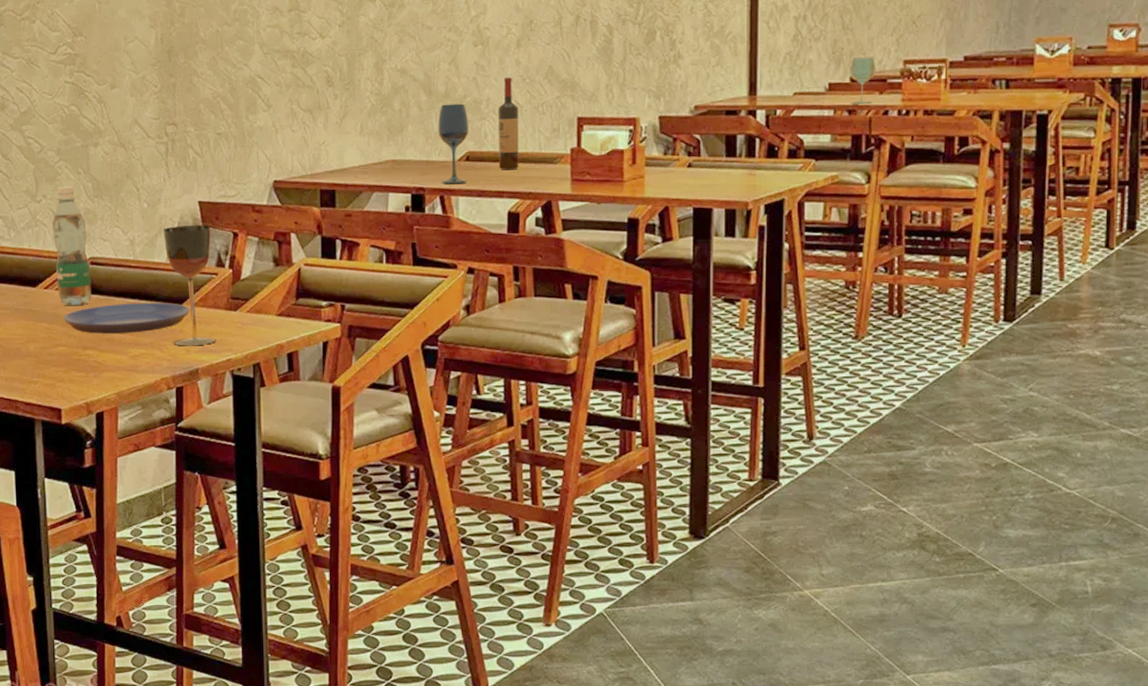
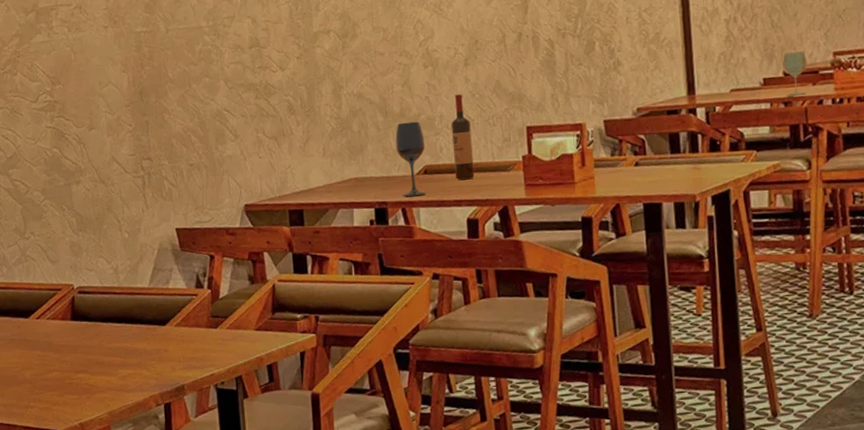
bottle: present [51,185,92,305] -> none [40,221,81,333]
plate: present [63,302,191,334] -> none [55,324,174,358]
wineglass: present [163,224,217,346] -> none [144,250,200,365]

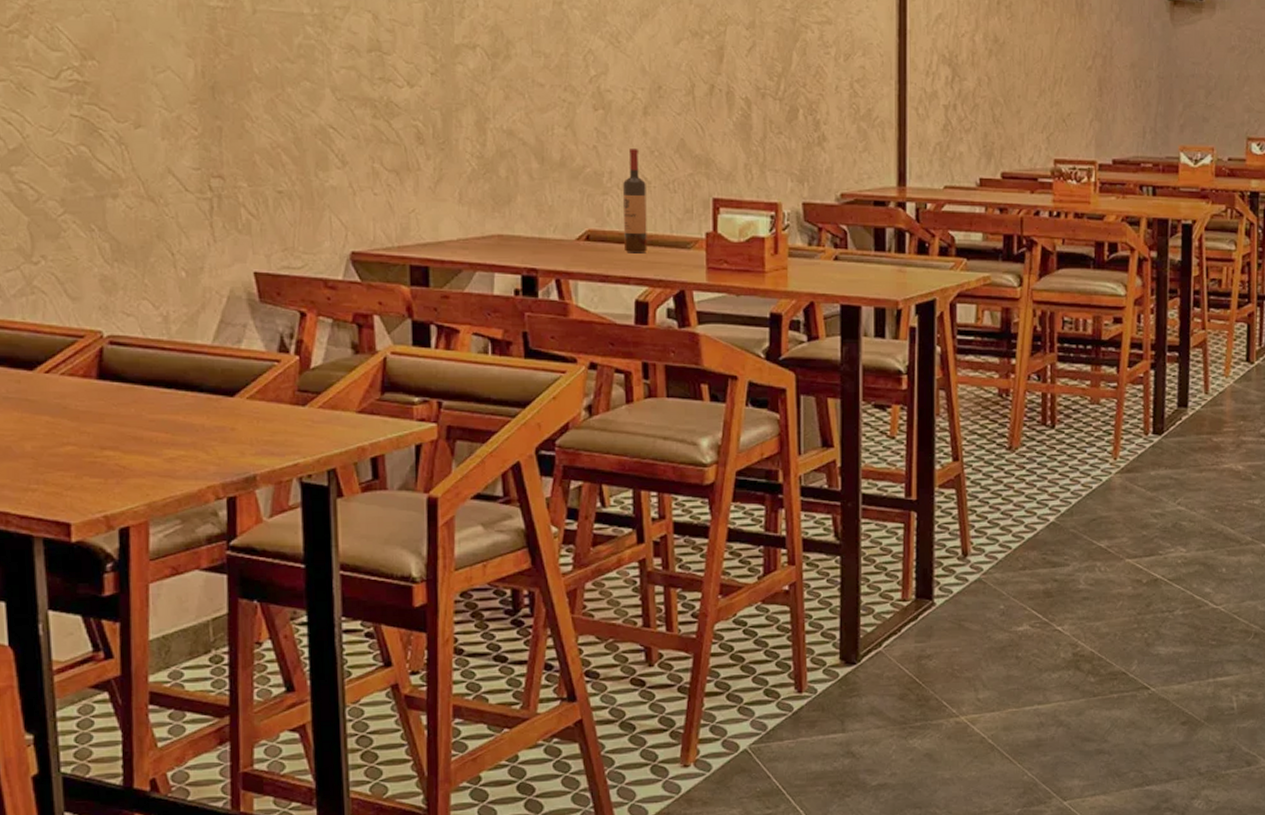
wineglass: present [395,121,427,197] -> none [552,174,589,267]
wine glass: present [782,51,808,97] -> none [1001,153,1027,204]

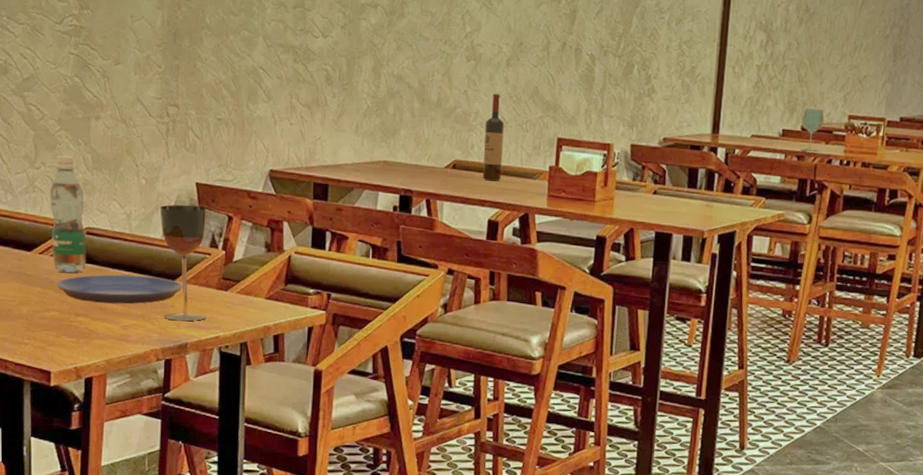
bottle: none [54,245,111,394] -> present [49,155,86,273]
plate: none [71,393,245,431] -> present [56,274,183,304]
wineglass: none [207,300,280,448] -> present [159,204,207,322]
wine glass: none [1001,153,1027,204] -> present [800,108,825,153]

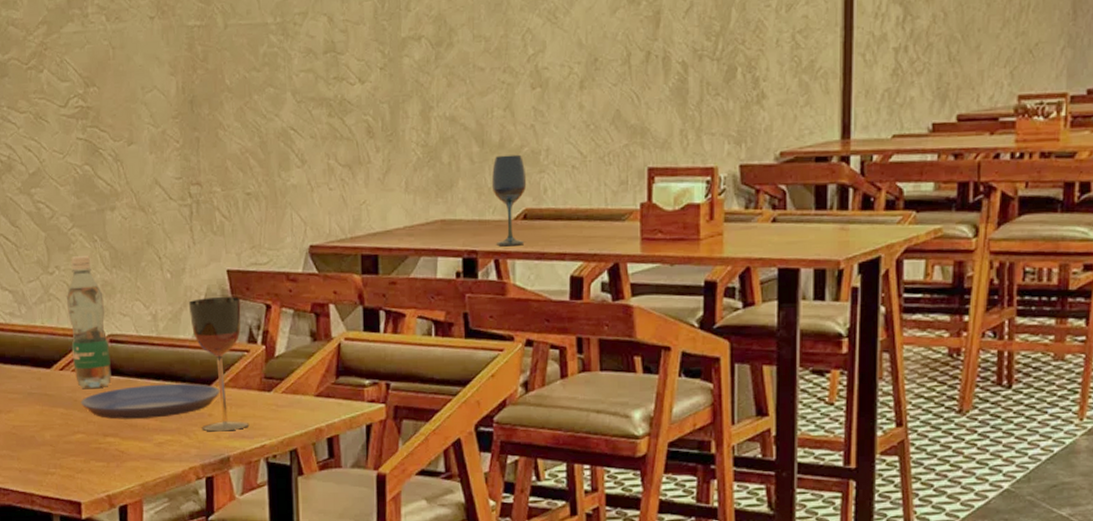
wineglass: none [428,113,458,190] -> present [491,154,527,247]
wine bottle: present [482,94,504,181] -> none [558,124,583,229]
wine glass: present [800,108,825,153] -> none [956,92,987,148]

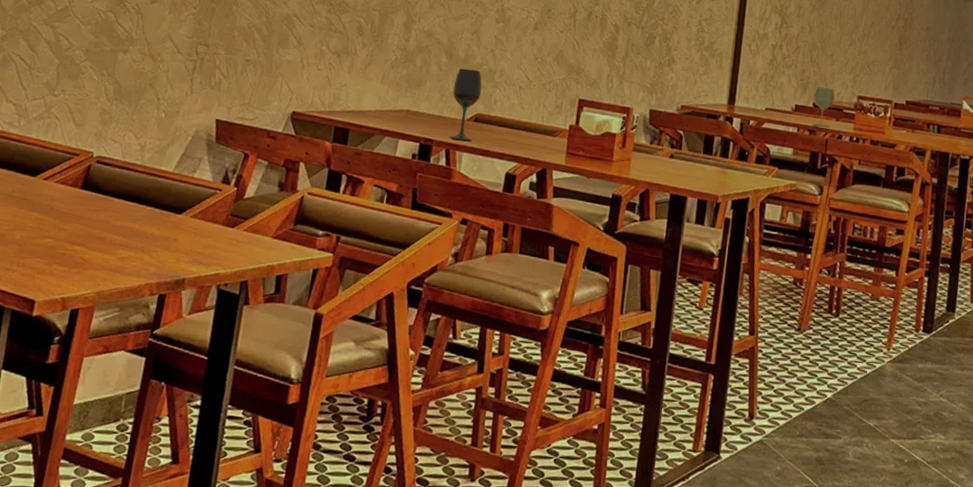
bottle: present [66,254,112,388] -> none [57,84,100,201]
plate: present [80,383,220,420] -> none [56,204,189,236]
wineglass: present [188,296,250,432] -> none [164,139,223,257]
wine glass: none [956,92,987,148] -> present [812,87,835,128]

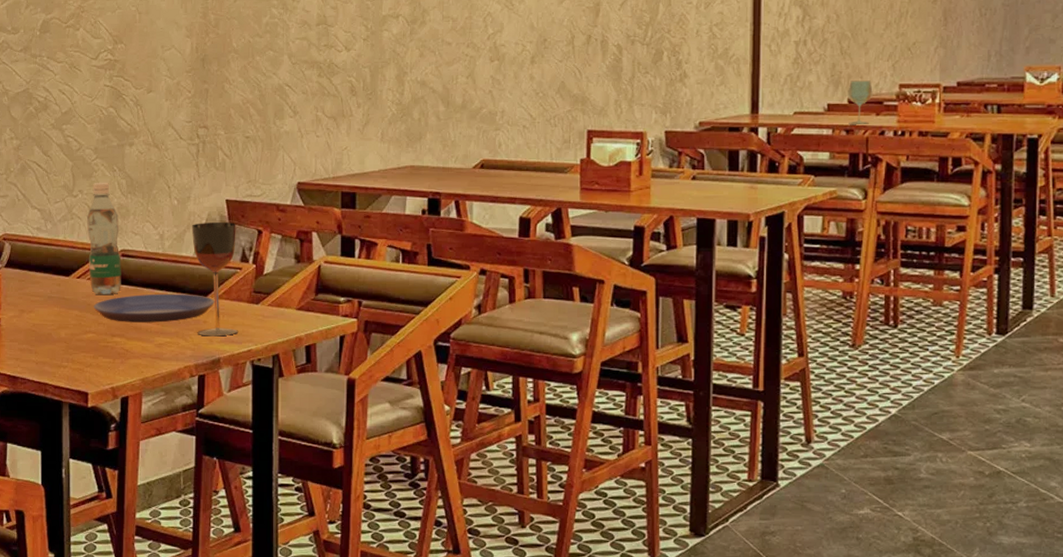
plate: none [56,204,189,236] -> present [93,293,215,323]
bottle: none [57,84,100,201] -> present [86,182,121,294]
wineglass: none [164,139,223,257] -> present [191,221,239,337]
wineglass: present [448,68,482,141] -> none [454,114,484,190]

